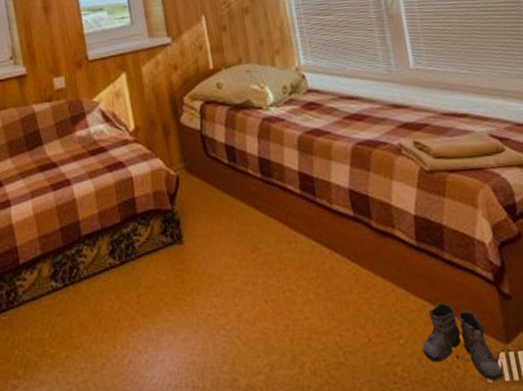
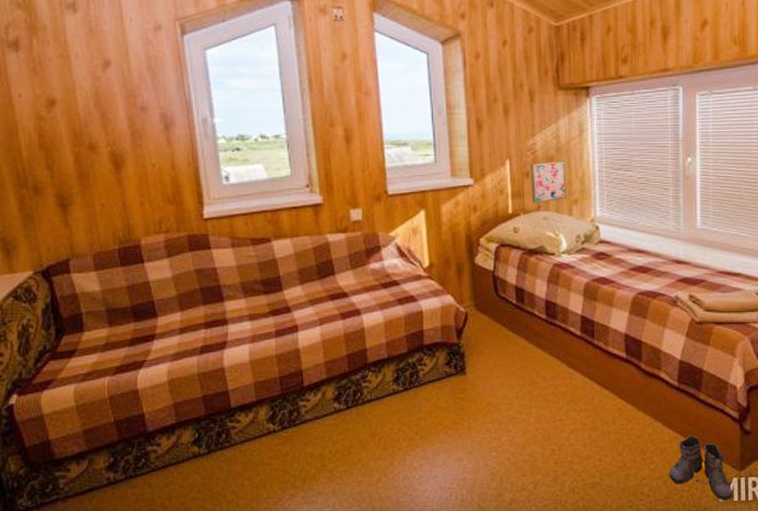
wall art: none [227,10,267,57] -> present [531,160,566,204]

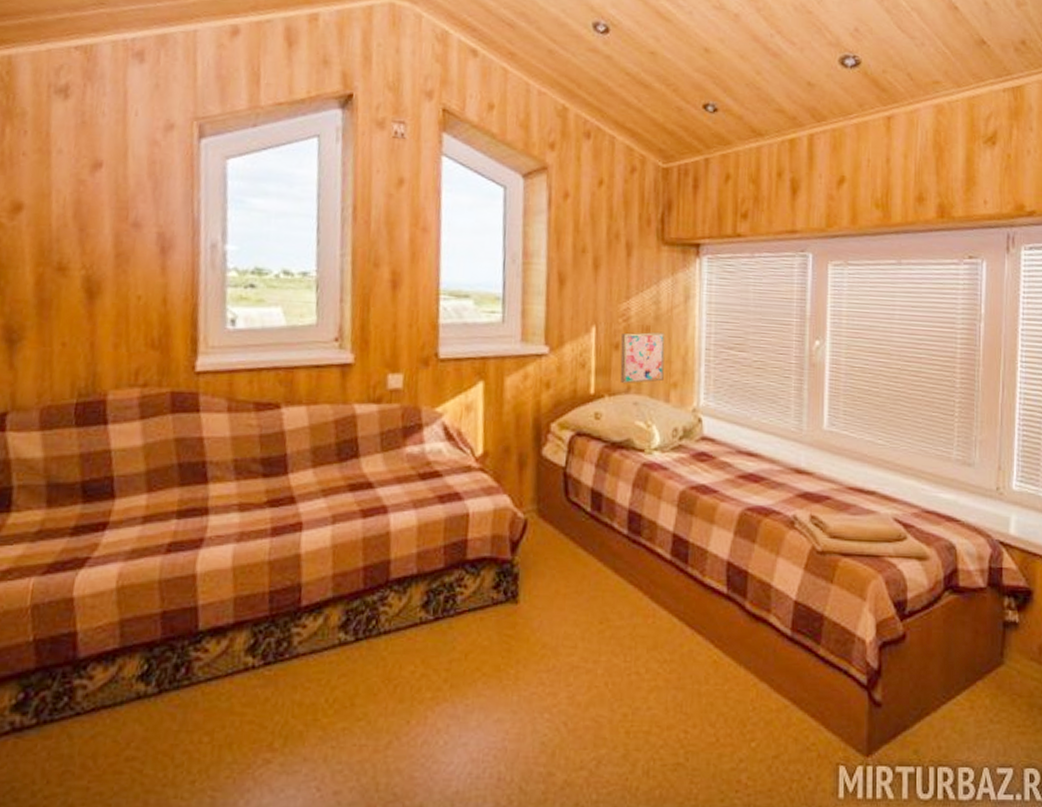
boots: present [669,435,737,501] -> none [774,703,862,798]

